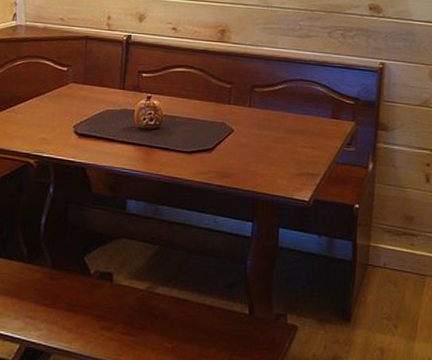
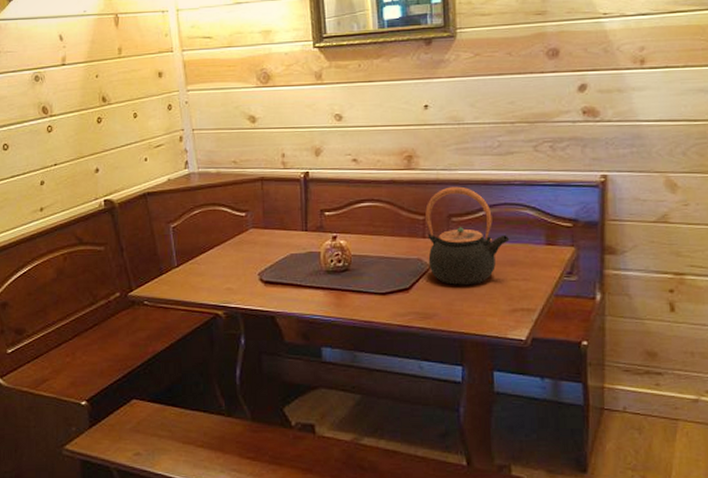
teapot: none [231,60,302,150] -> present [425,186,510,286]

